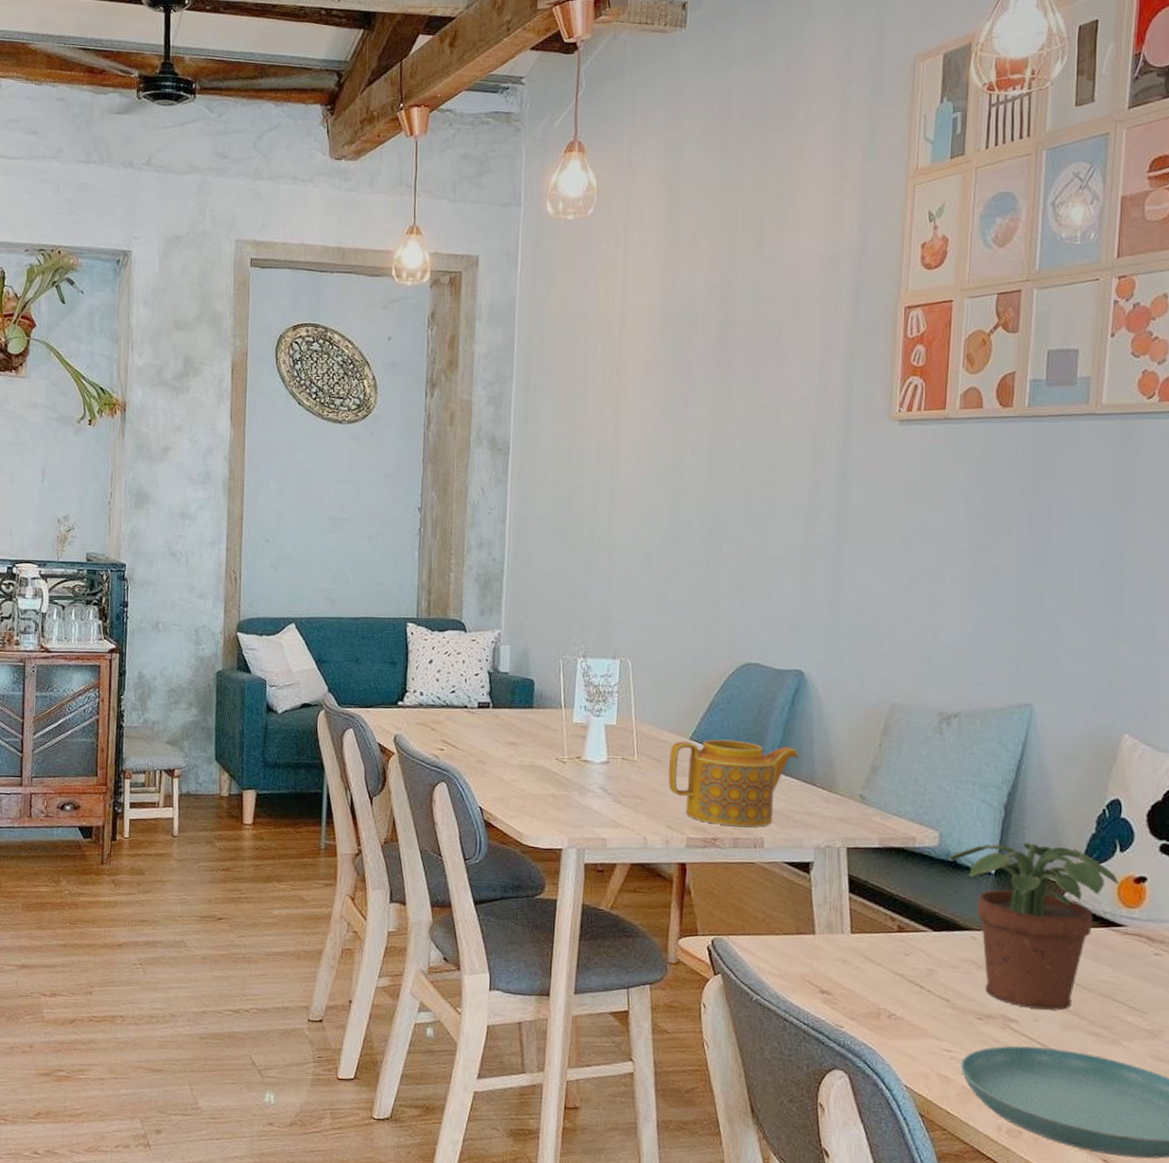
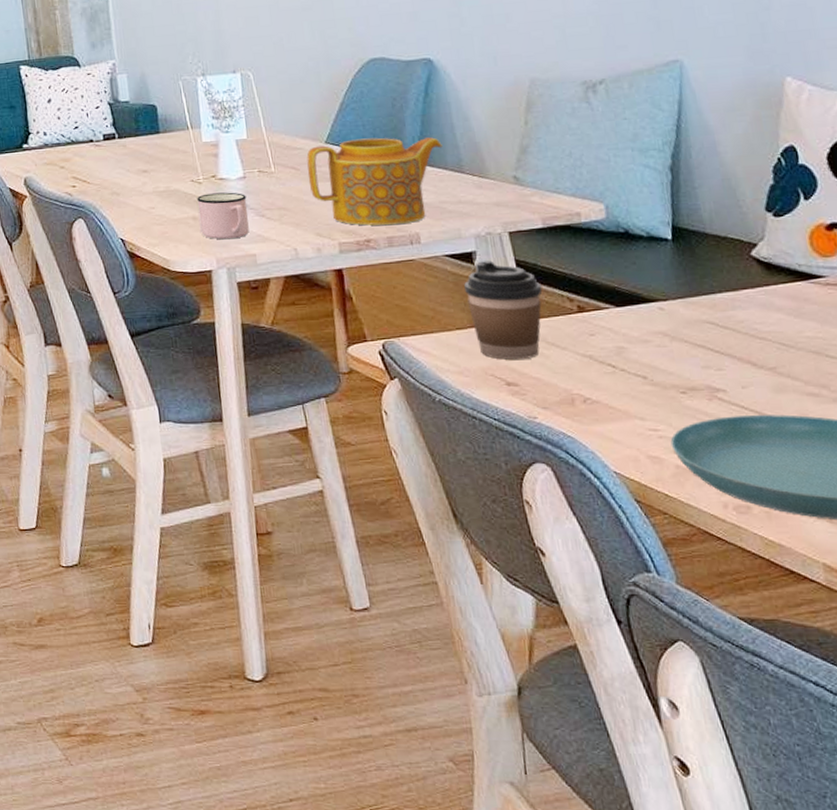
mug: none [558,773,607,821] -> present [197,192,249,240]
coffee cup: none [797,872,869,970] -> present [464,261,543,360]
potted plant: present [950,841,1119,1011] -> none [620,202,809,375]

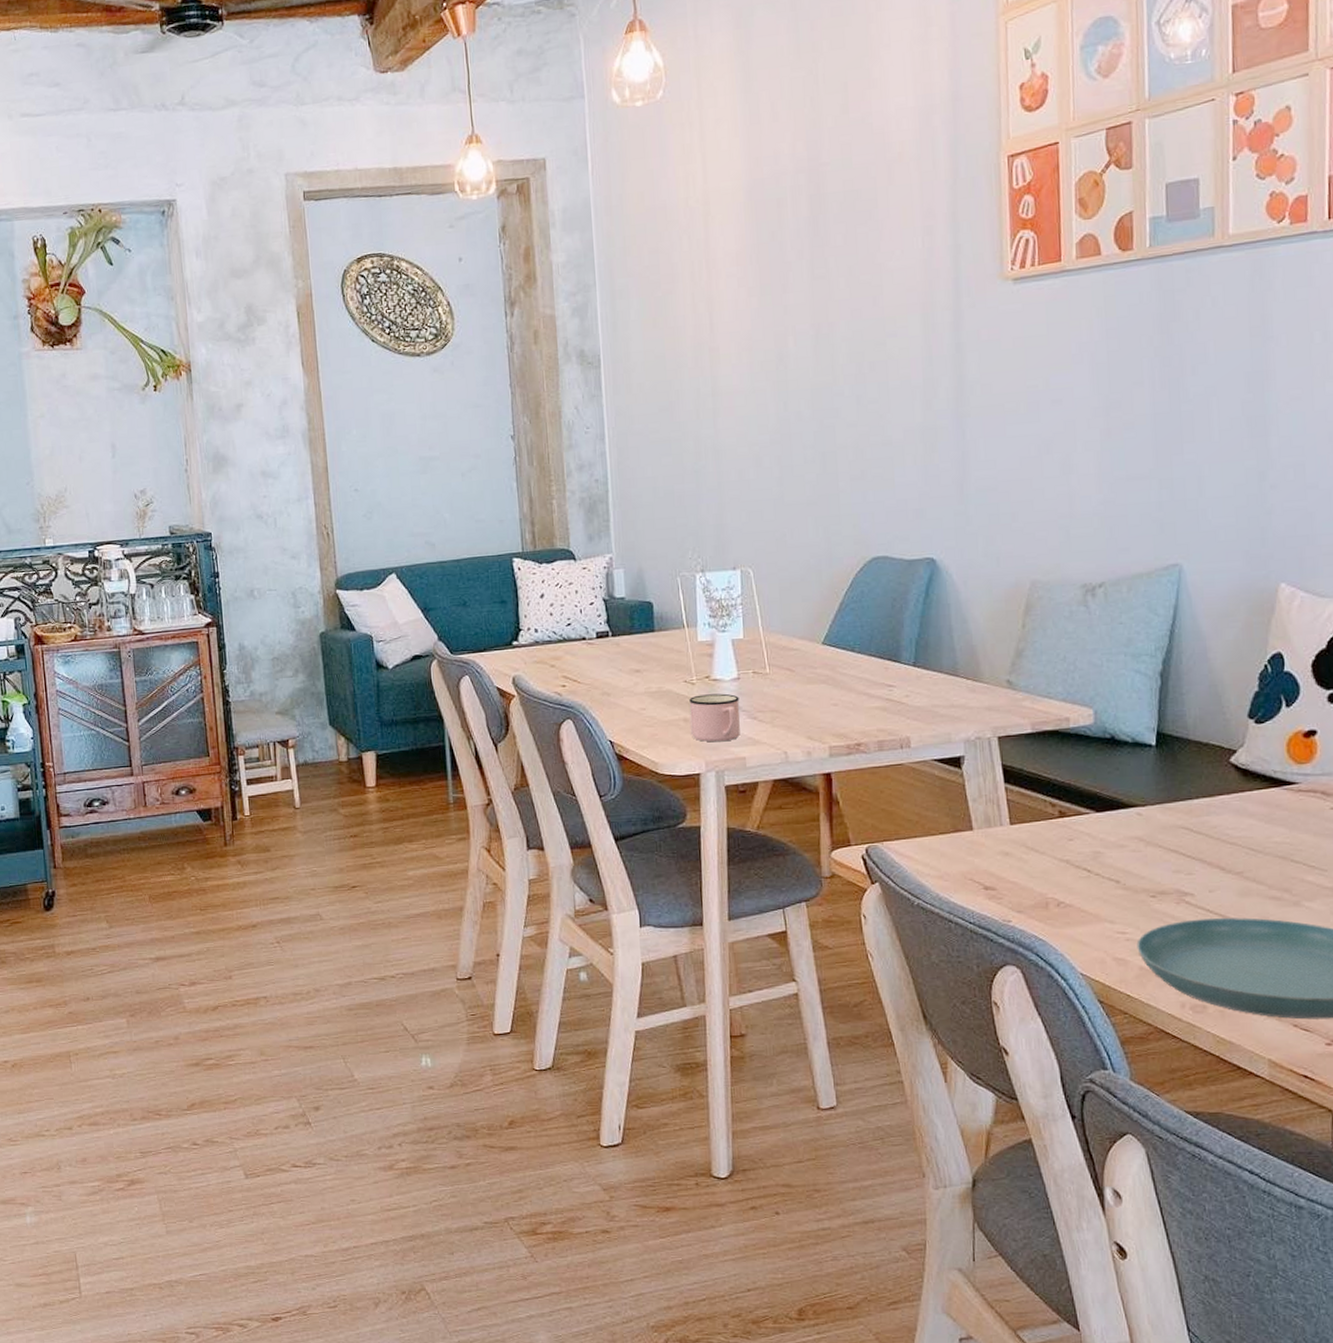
teapot: present [306,137,443,226] -> none [802,639,939,729]
coffee cup: present [464,261,543,360] -> none [950,765,1026,864]

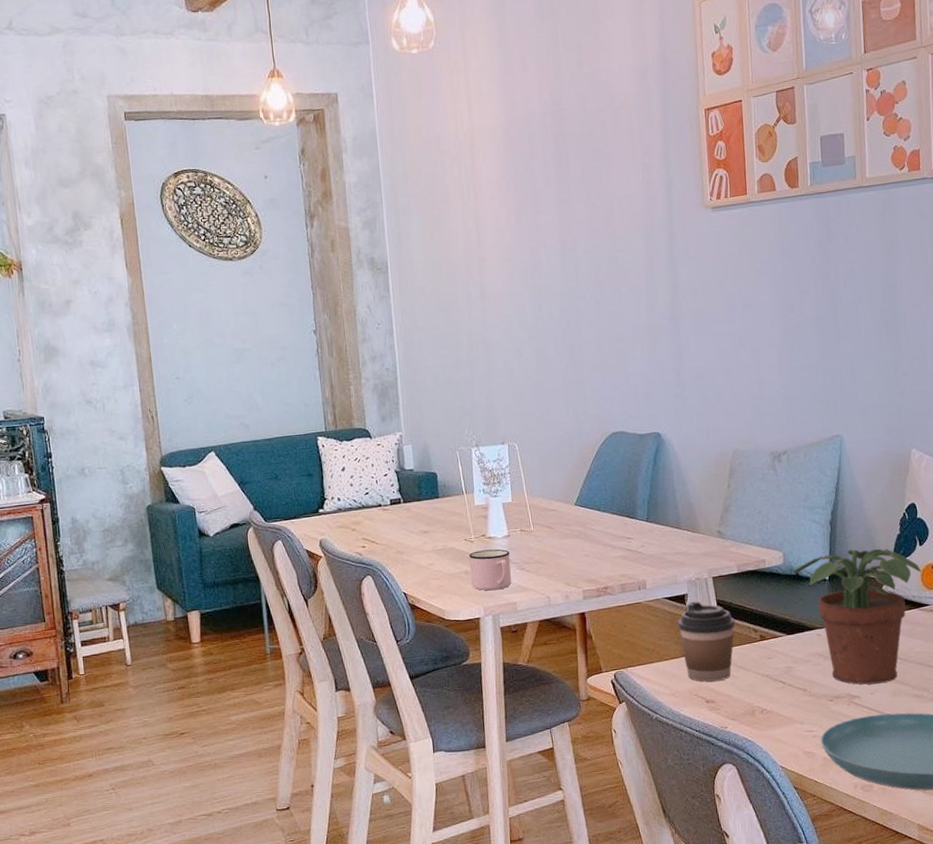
coffee cup: none [950,765,1026,864] -> present [678,601,735,682]
potted plant: none [1107,708,1287,880] -> present [793,548,921,685]

